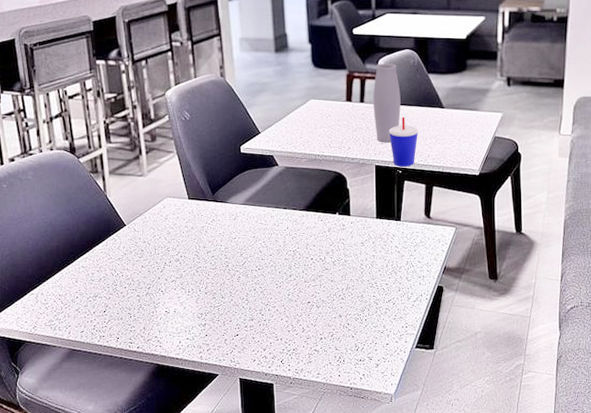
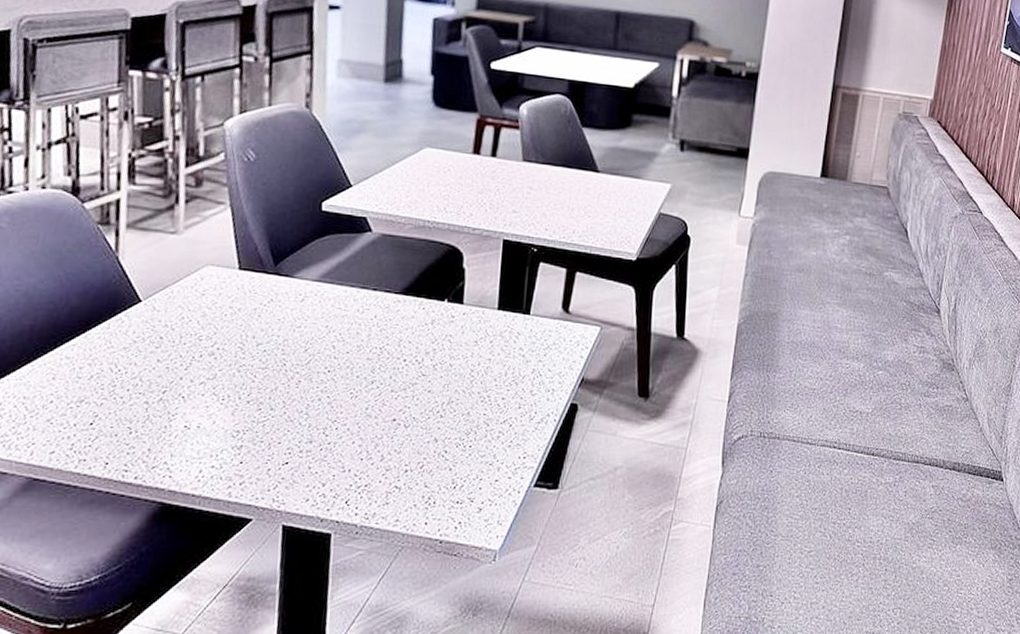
vase: present [372,64,401,142] -> none [507,109,545,211]
beverage cup: present [388,117,419,167] -> none [525,179,564,244]

